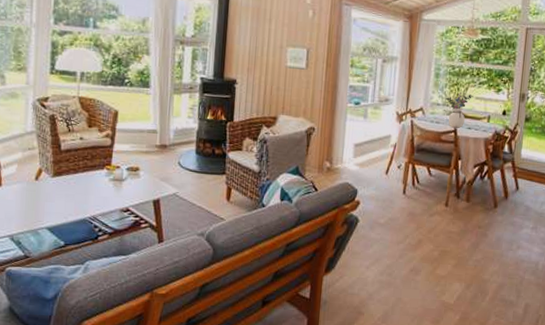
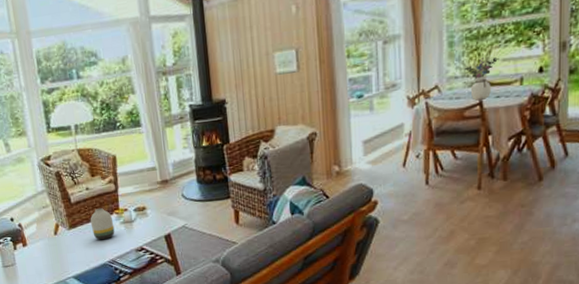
vase: none [77,160,103,194] -> present [90,207,115,240]

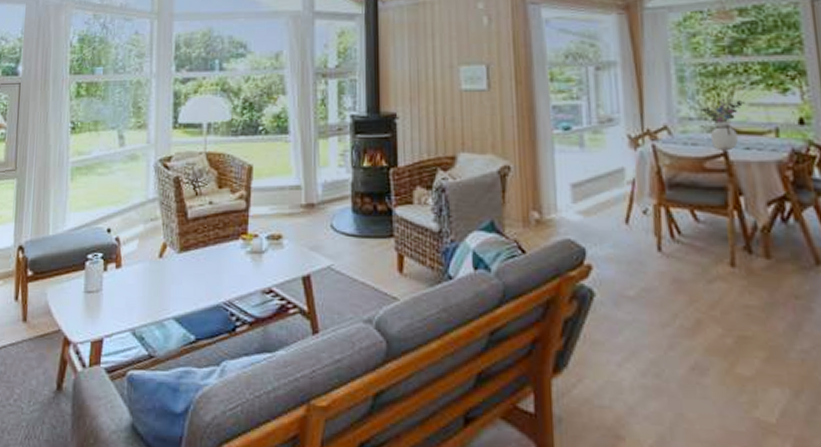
vase: present [90,207,115,240] -> none [208,229,238,273]

